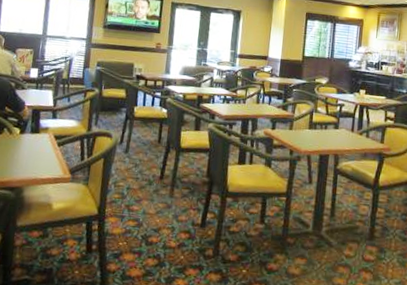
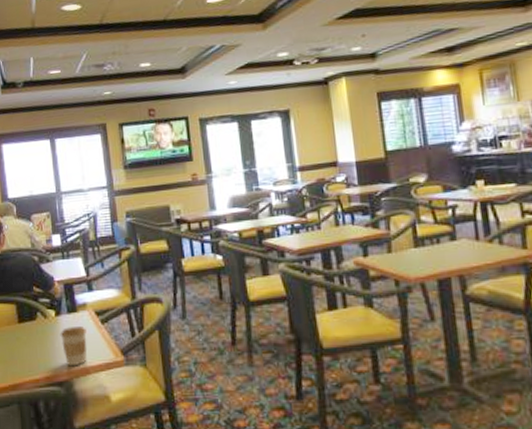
coffee cup: none [20,144,44,177] -> present [60,327,88,367]

